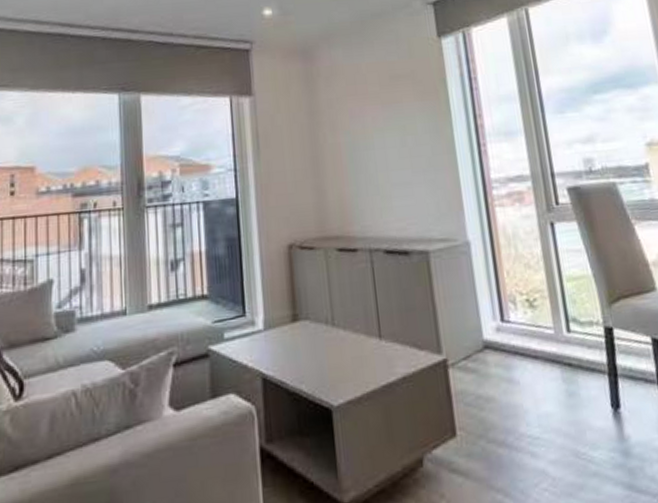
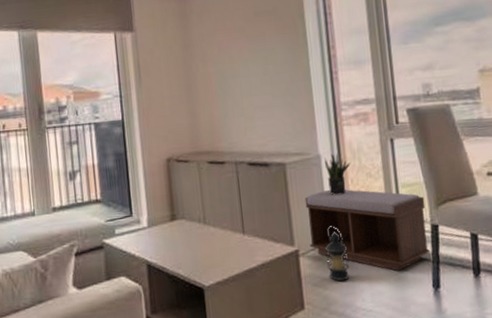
bench: none [453,283,605,387] -> present [305,189,430,271]
potted plant: none [475,239,506,291] -> present [325,153,351,196]
lantern: none [478,328,510,400] -> present [325,226,350,282]

